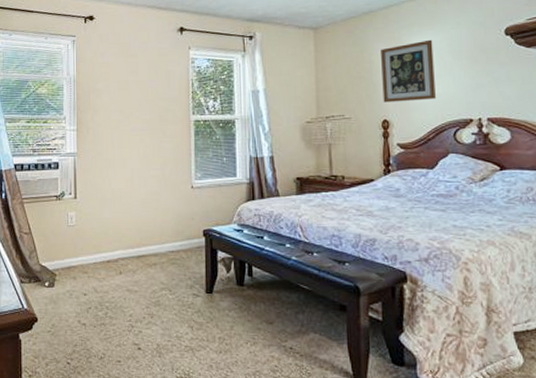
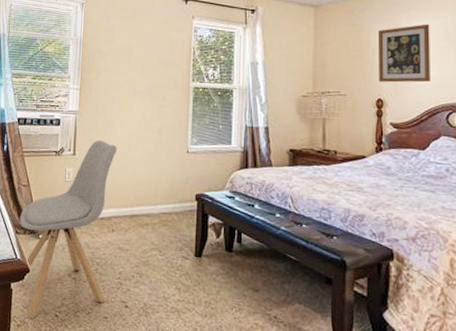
chair: none [24,181,120,369] -> present [20,140,118,320]

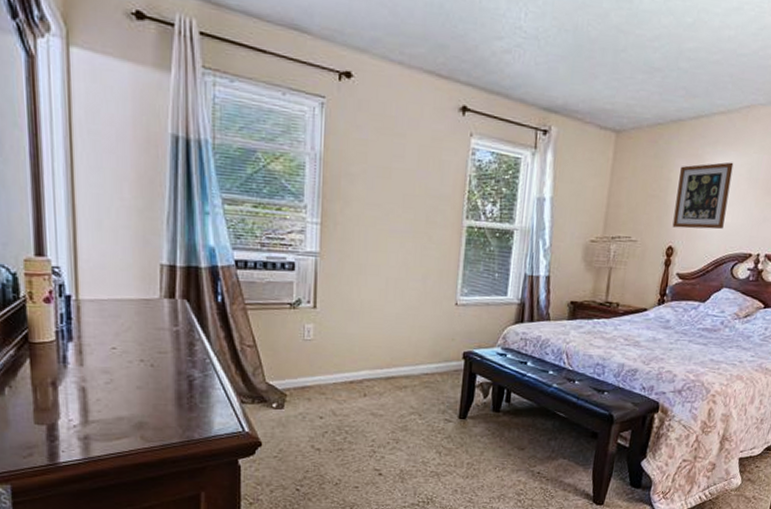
chair: present [20,140,118,320] -> none [246,289,371,496]

